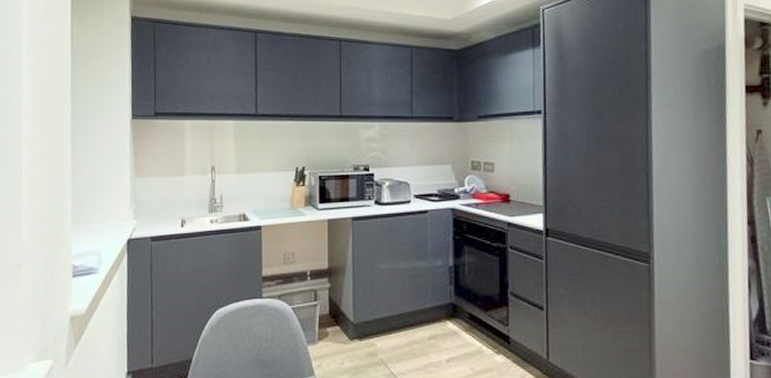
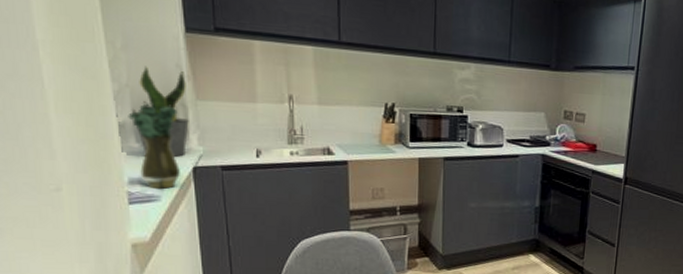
vase: none [80,181,120,262] -> present [128,101,181,190]
potted plant: none [86,150,129,232] -> present [136,66,189,158]

